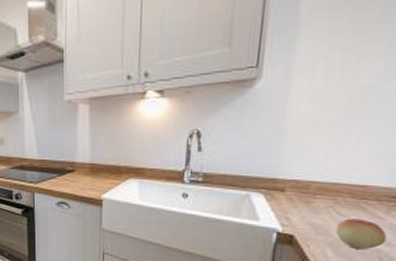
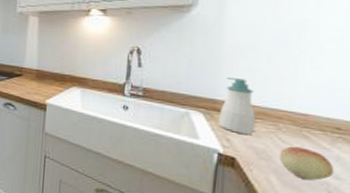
soap bottle: none [279,155,316,211] -> present [219,78,256,135]

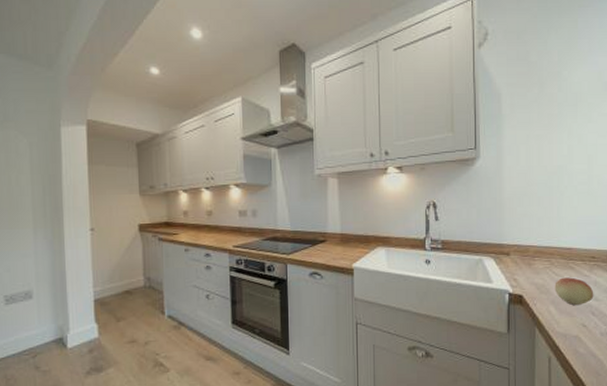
soap bottle: present [219,78,256,135] -> none [507,222,535,272]

